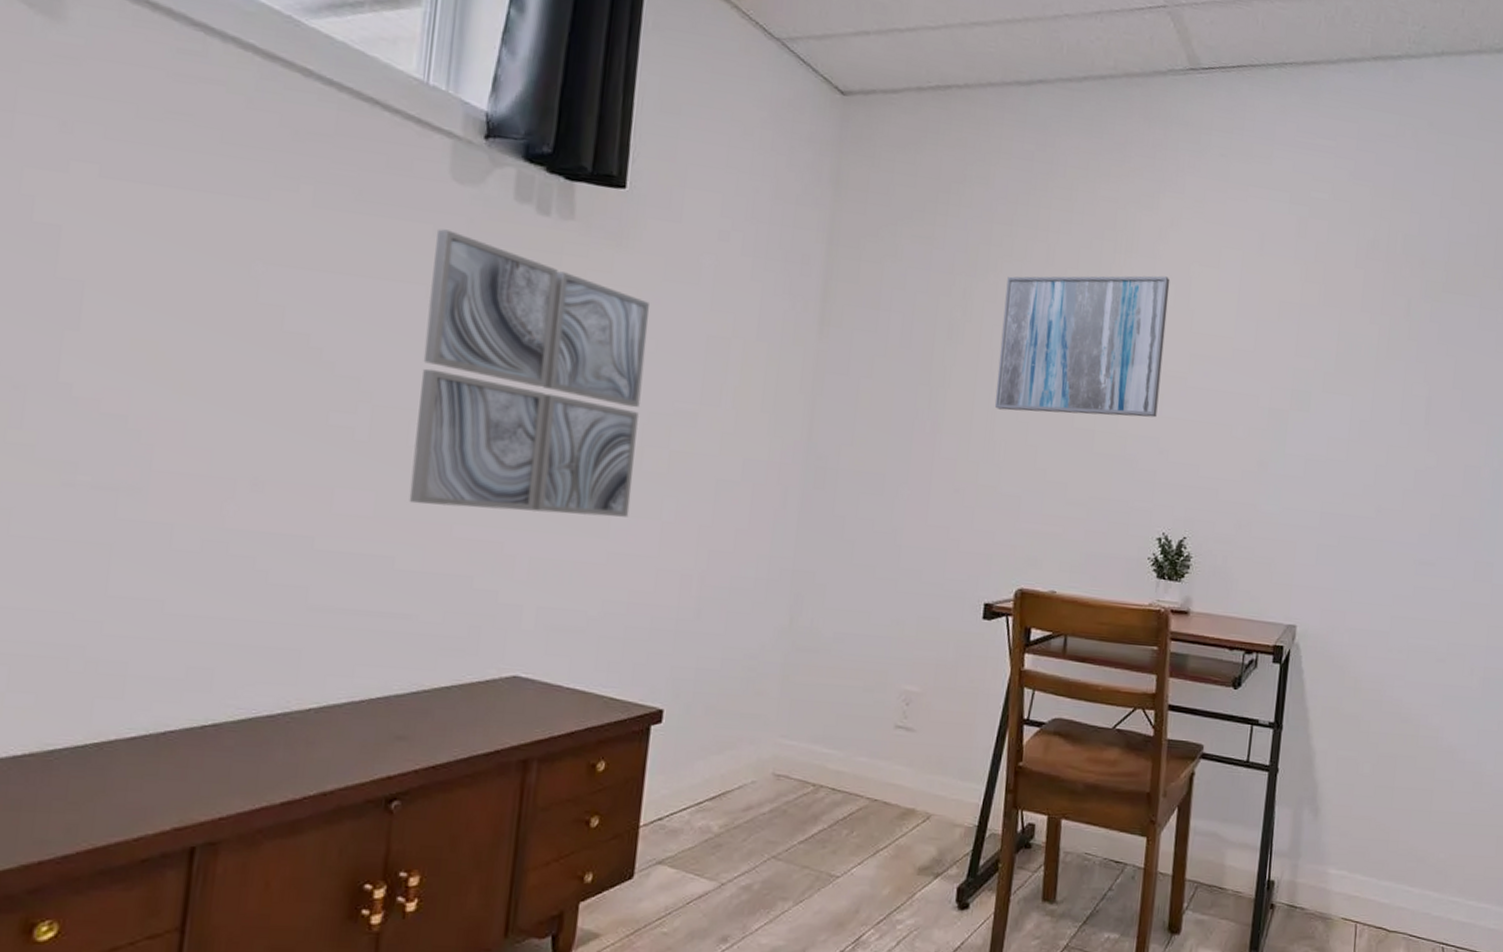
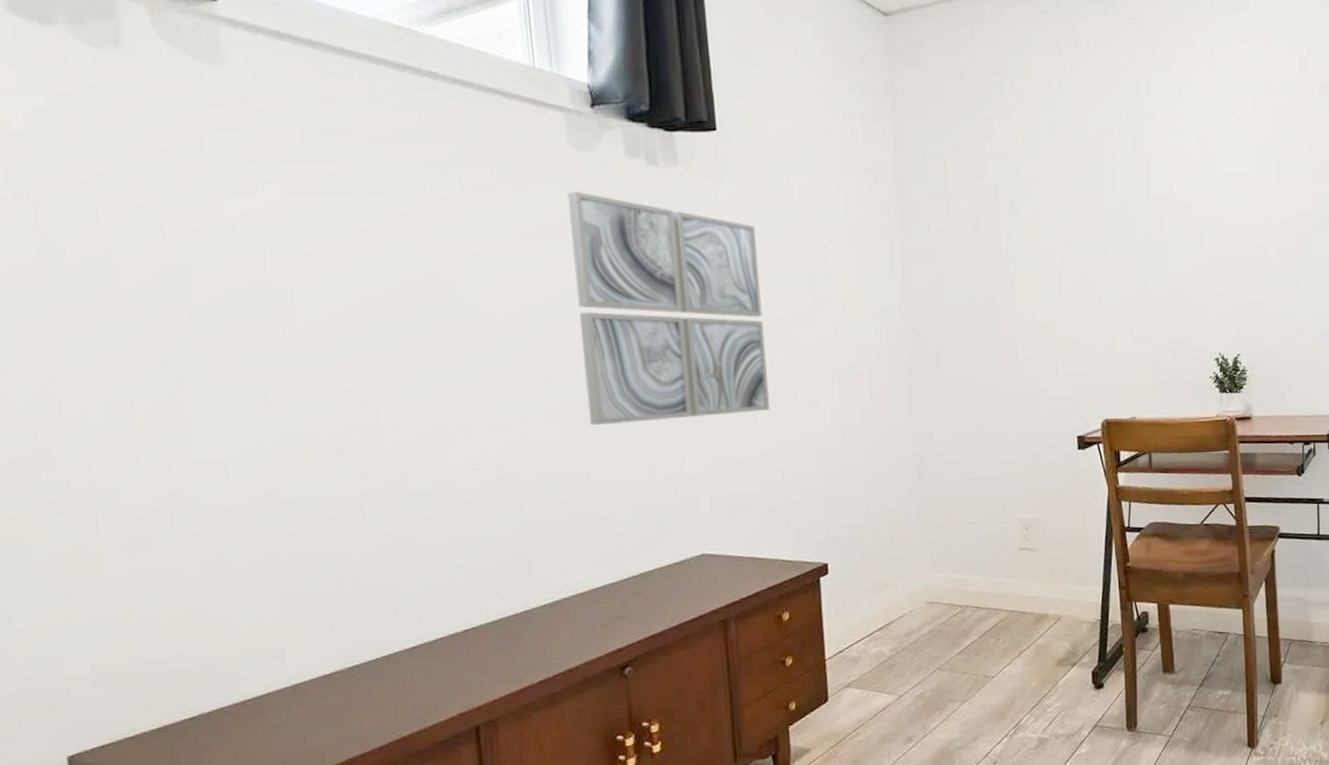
wall art: present [994,275,1170,418] -> none [1053,130,1200,270]

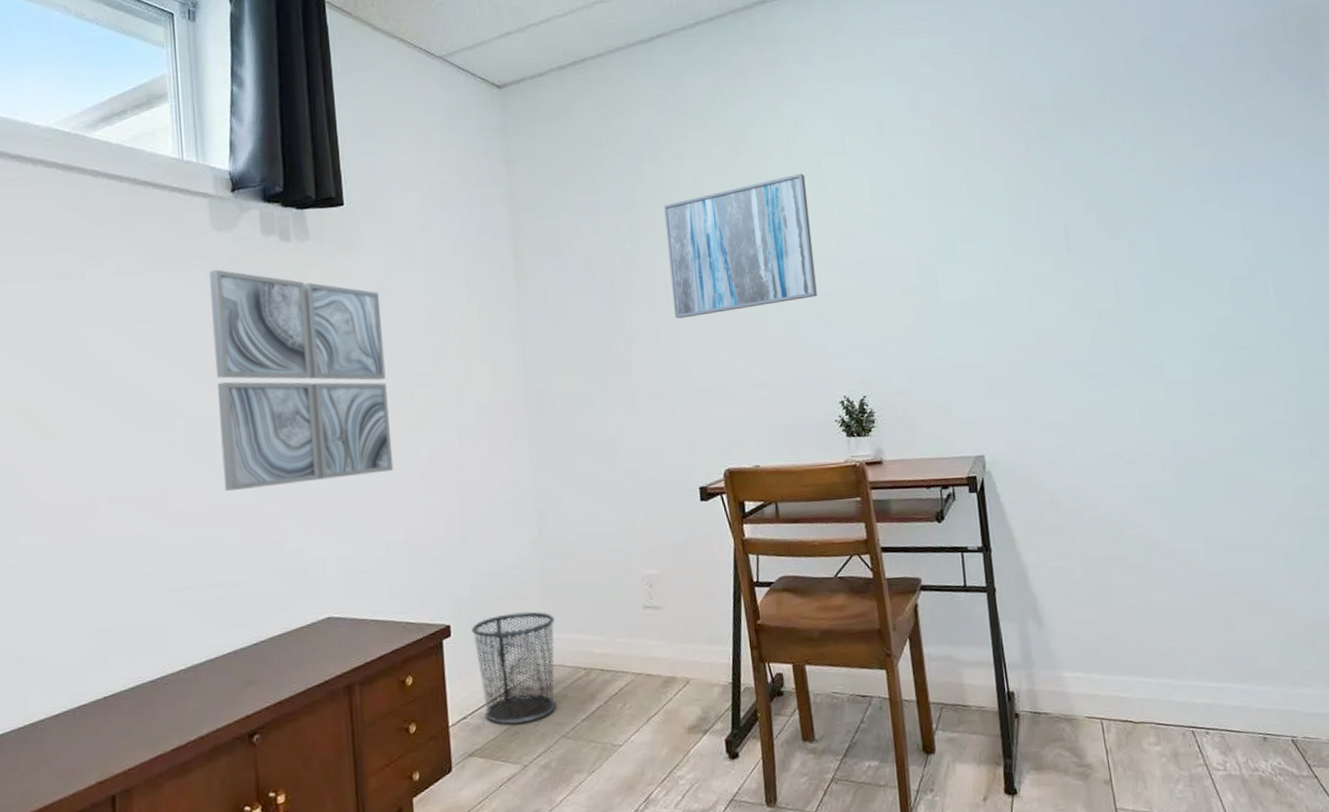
waste bin: none [849,551,932,658] -> present [471,611,557,725]
wall art: none [1053,130,1200,270] -> present [664,173,817,319]

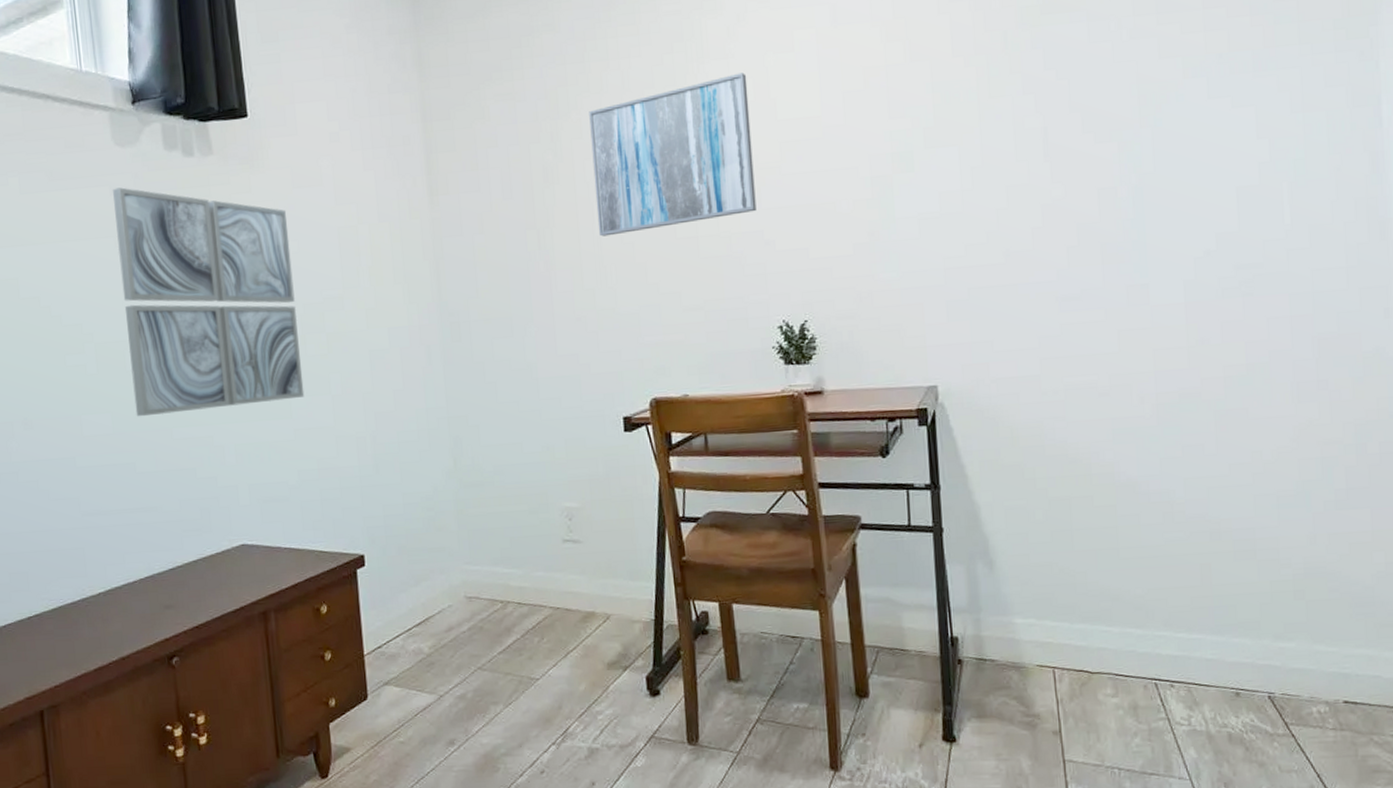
waste bin: present [471,611,557,725] -> none [386,543,472,656]

